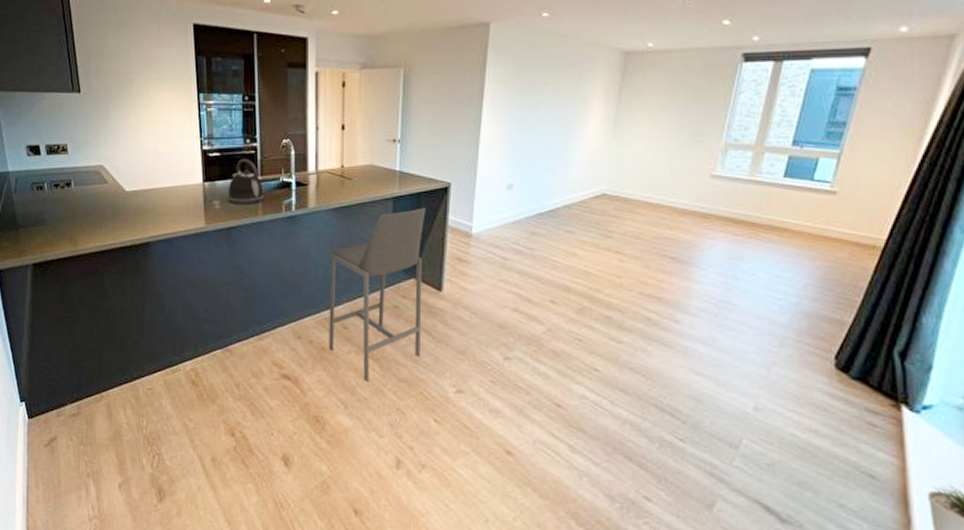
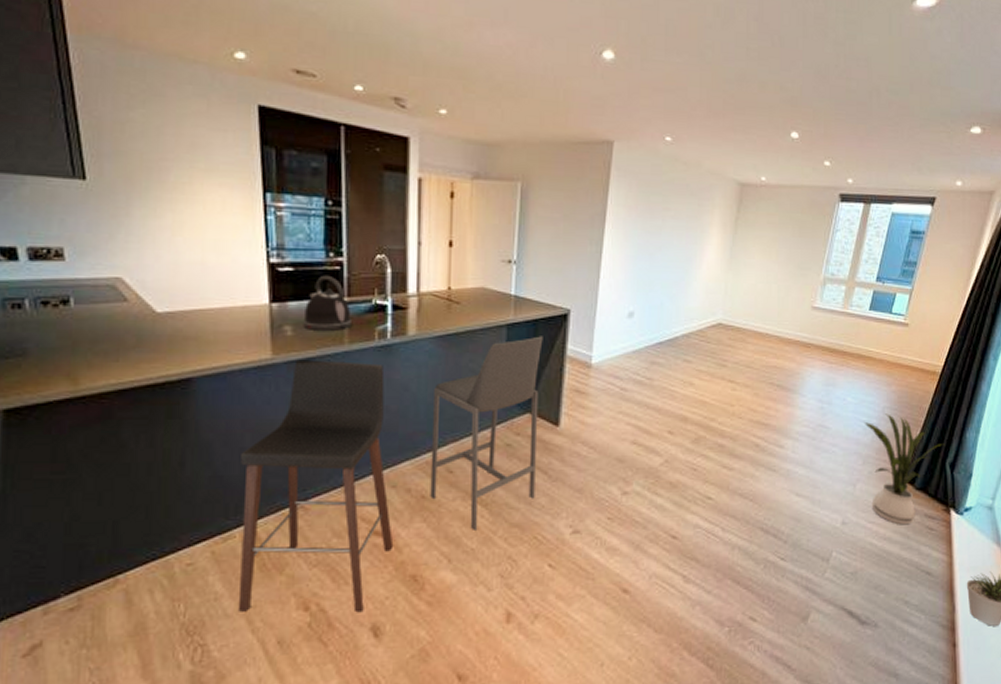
bar stool: none [183,228,300,443] -> present [237,359,394,613]
house plant: none [779,291,891,418] -> present [864,414,944,525]

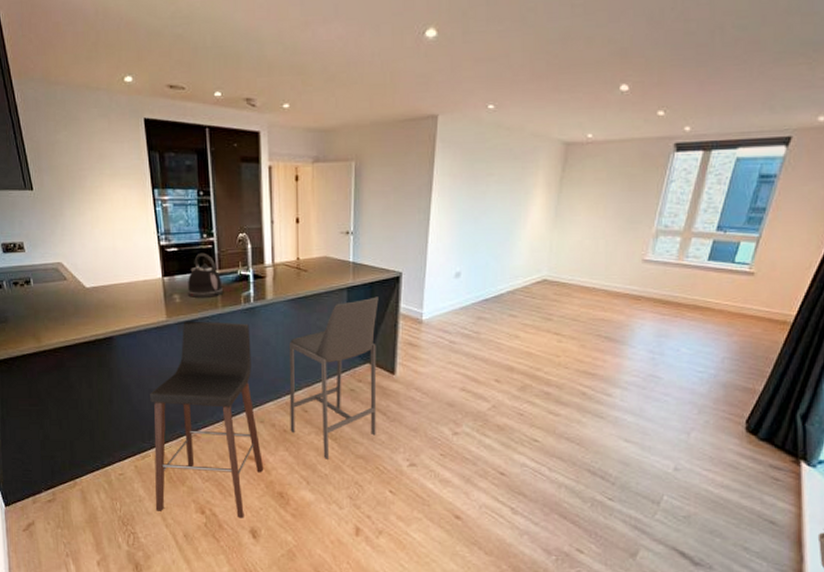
house plant: present [864,414,944,525] -> none [700,364,795,474]

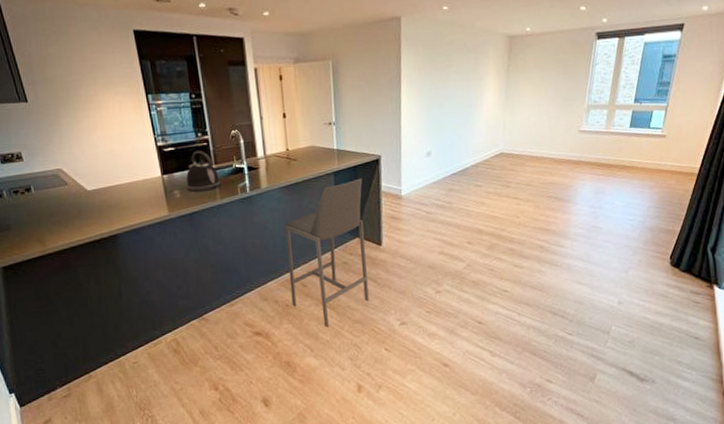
bar stool: present [150,321,264,518] -> none [158,211,271,393]

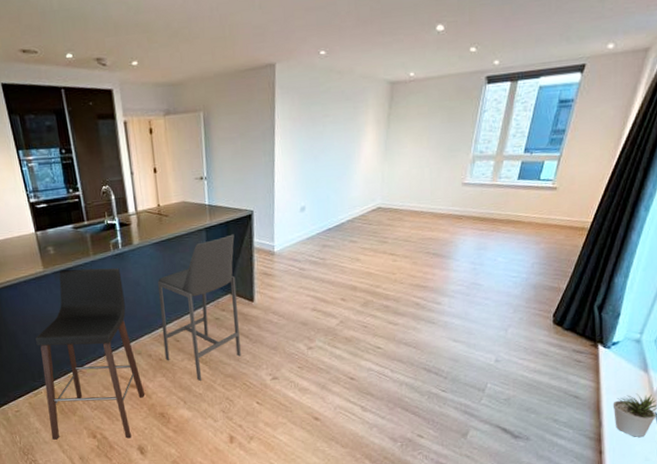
bar stool: none [158,211,271,393] -> present [35,267,145,440]
kettle: present [186,150,221,192] -> none [59,206,93,248]

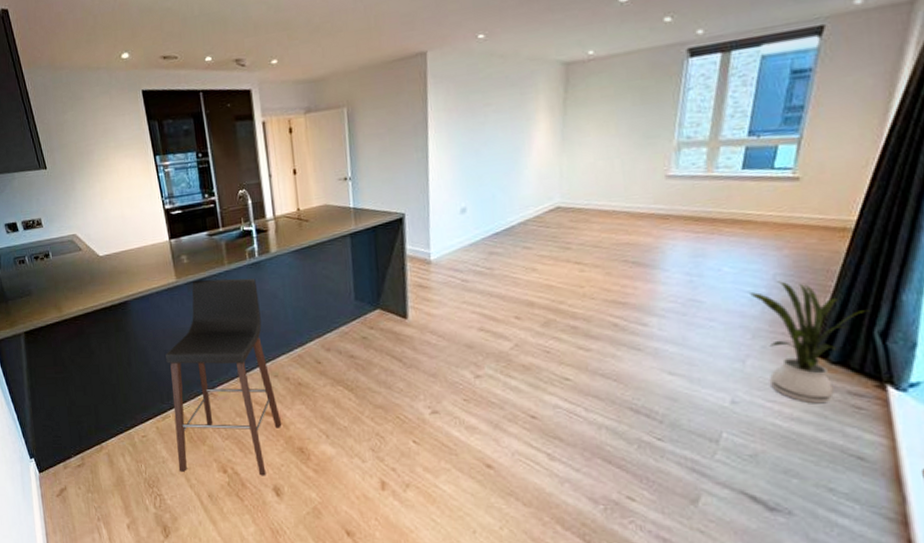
bar stool: present [158,234,241,381] -> none [297,240,393,411]
house plant: none [514,268,593,360] -> present [748,281,869,404]

